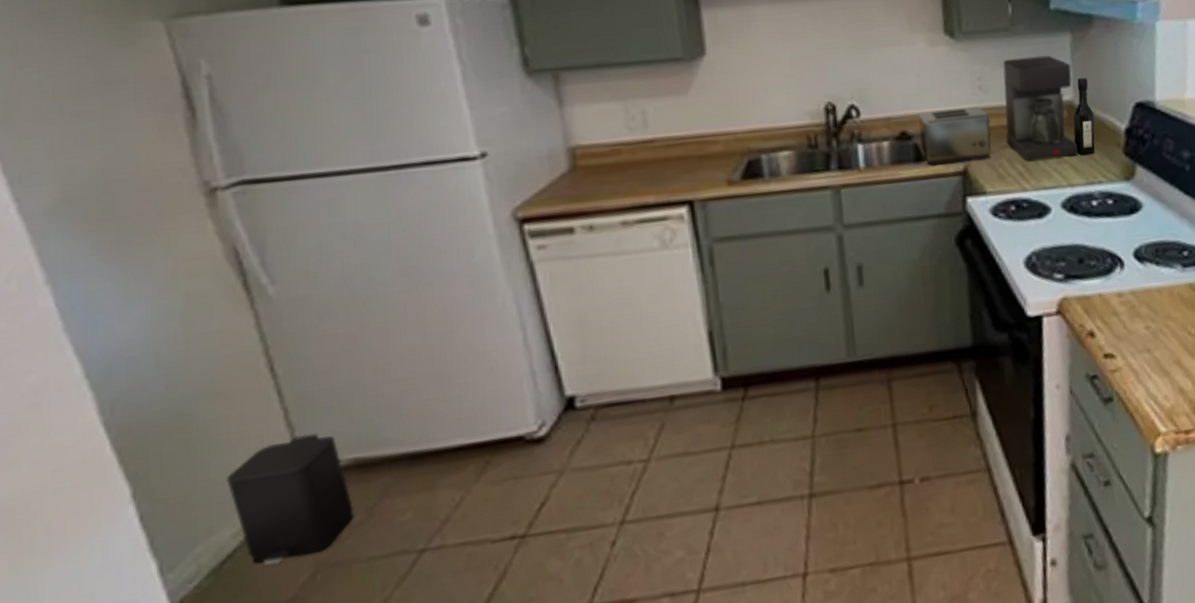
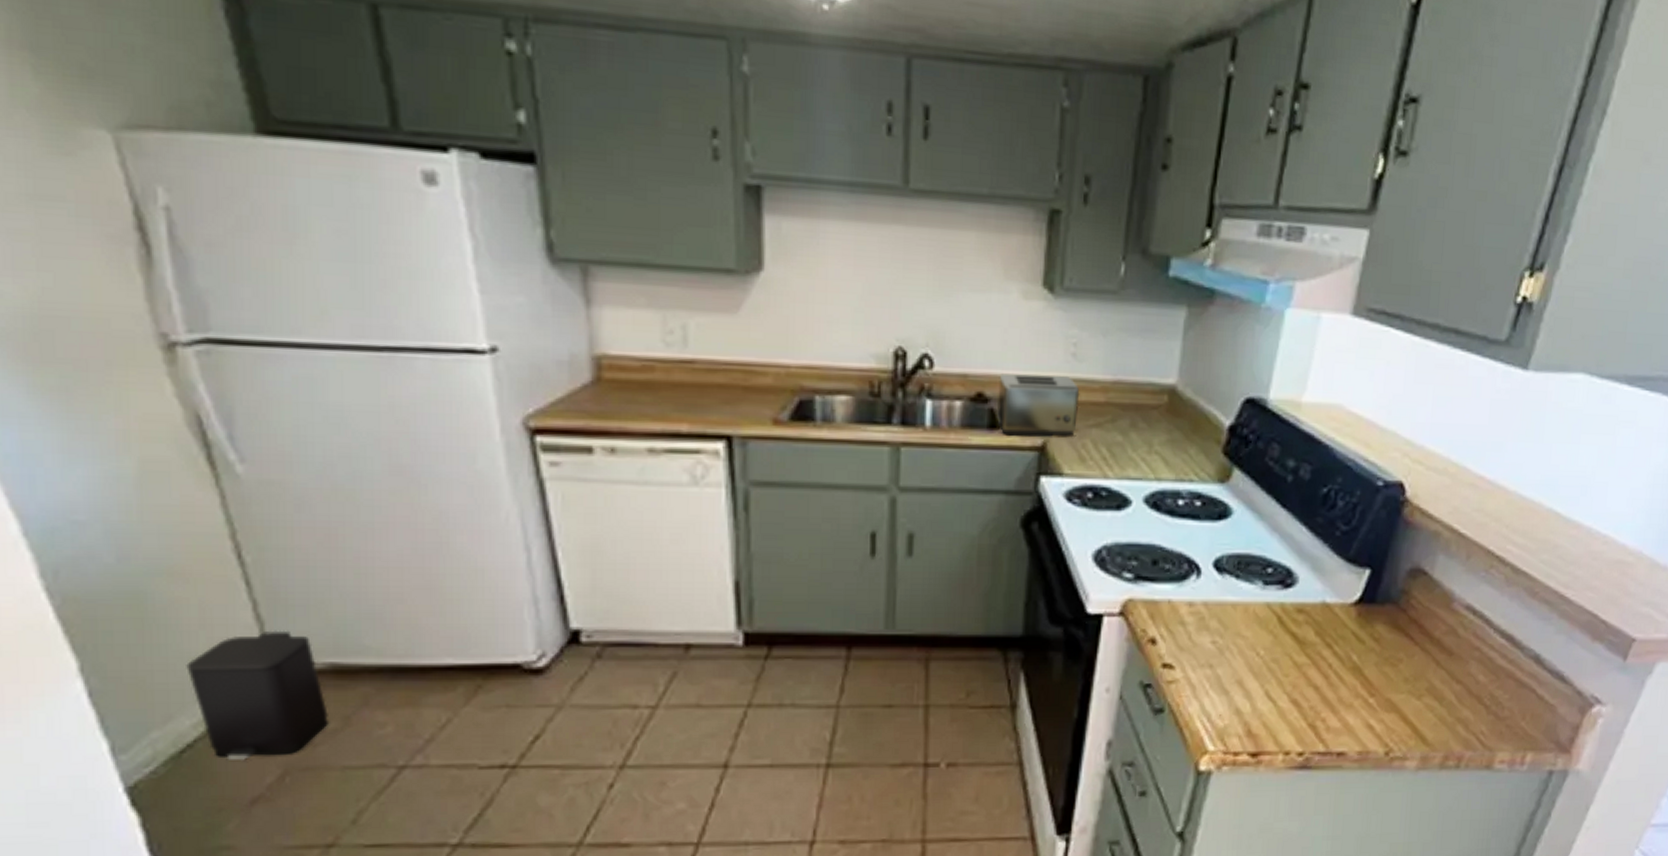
coffee maker: present [1003,55,1078,161] -> none [1094,326,1181,448]
bottle: present [1073,77,1095,156] -> none [1169,360,1198,449]

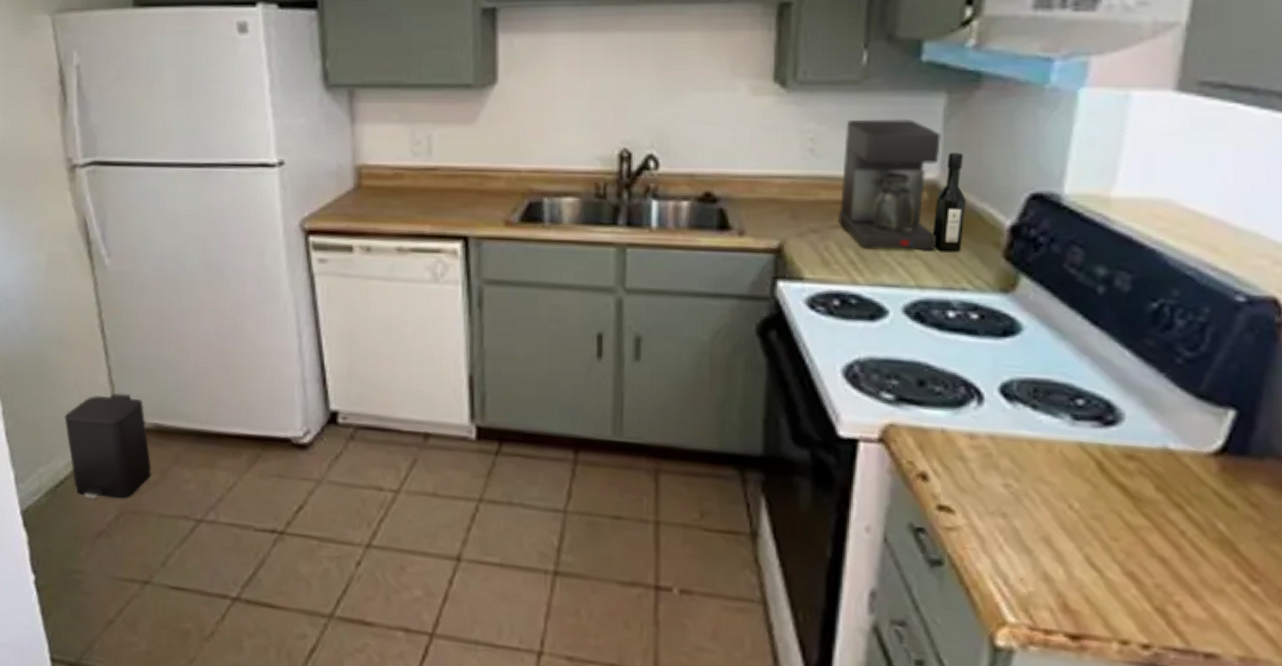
toaster: present [996,373,1080,437] -> none [726,172,820,239]
coffee maker: none [1094,326,1181,448] -> present [838,119,941,251]
bottle: none [1169,360,1198,449] -> present [932,152,966,253]

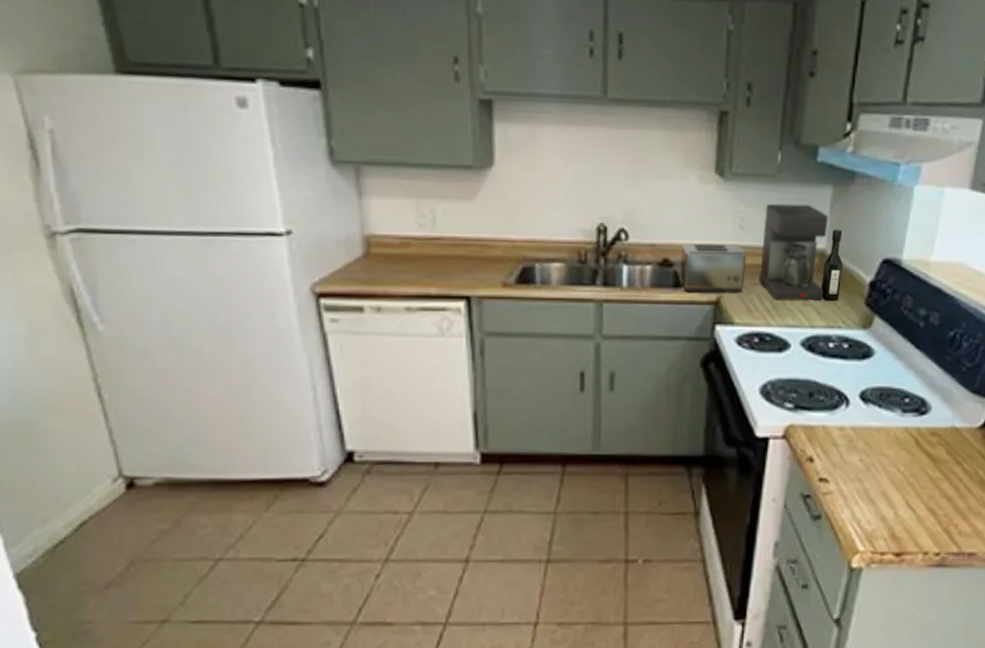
pedal bin: present [64,392,151,500] -> none [60,452,164,554]
toaster: none [726,172,820,239] -> present [679,243,747,293]

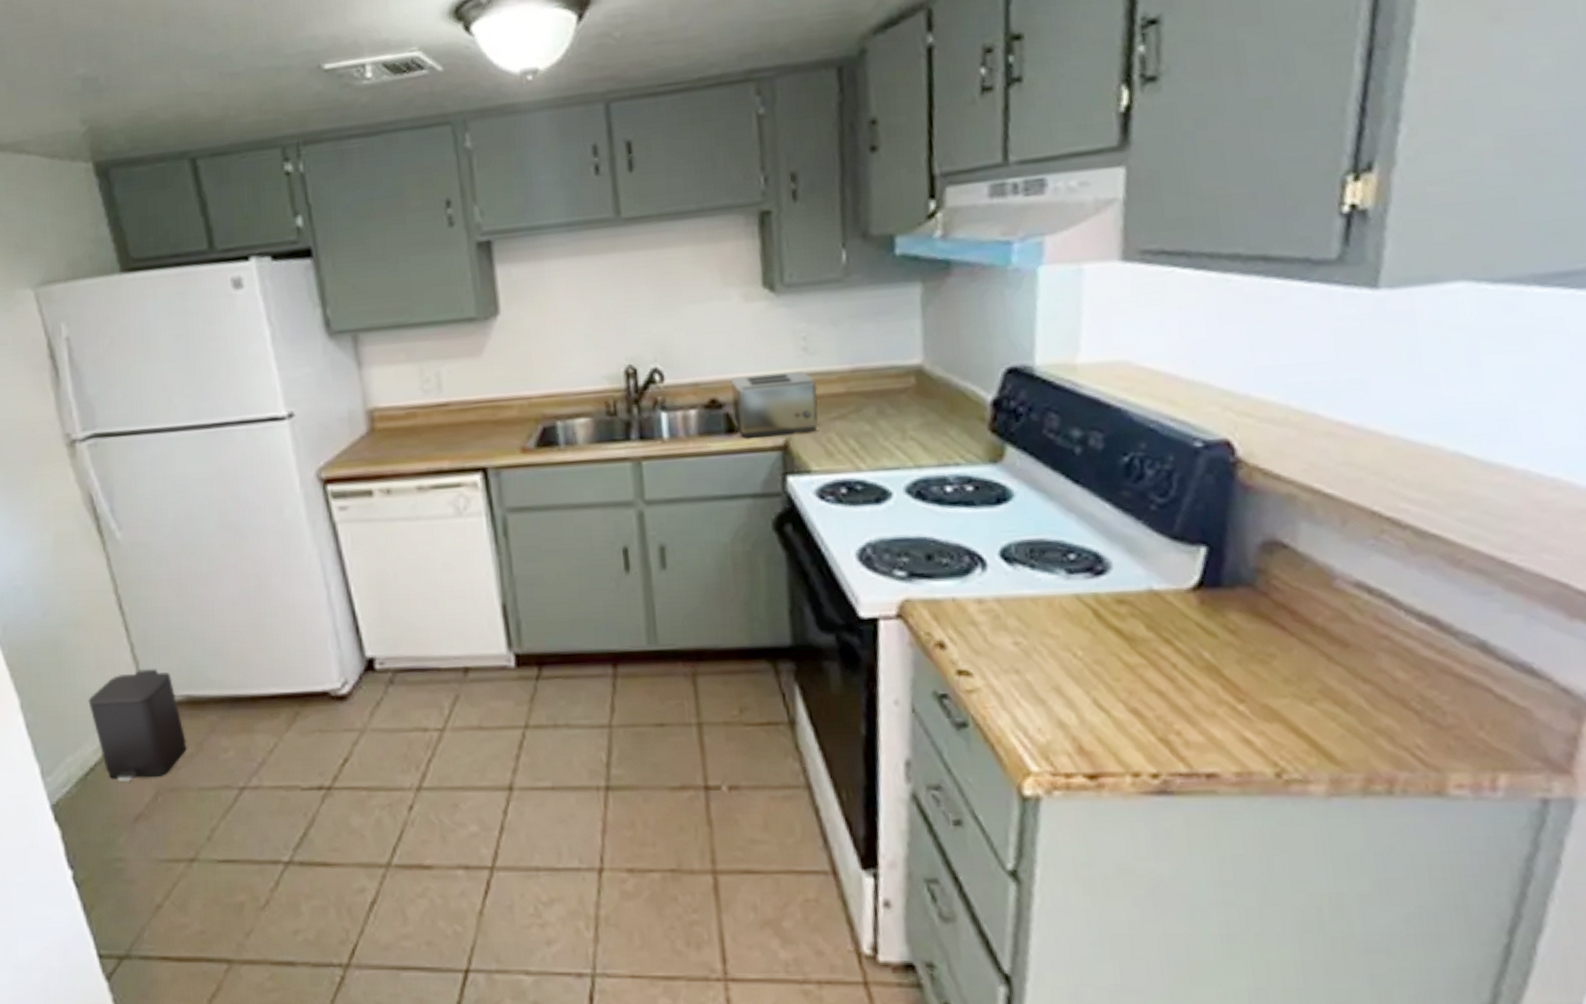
pedal bin: none [60,452,164,554] -> present [88,668,187,783]
coffee maker: present [759,203,829,301] -> none [834,310,928,436]
bottle: present [821,229,843,301] -> none [922,336,951,432]

